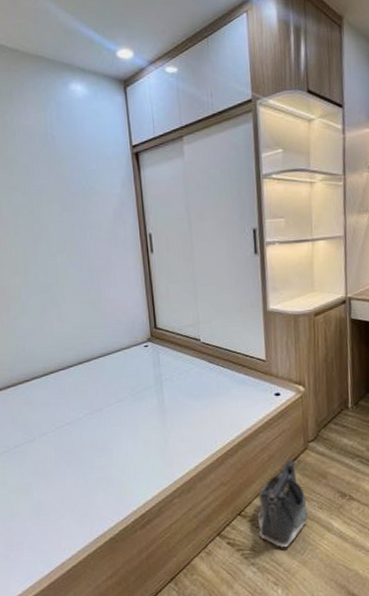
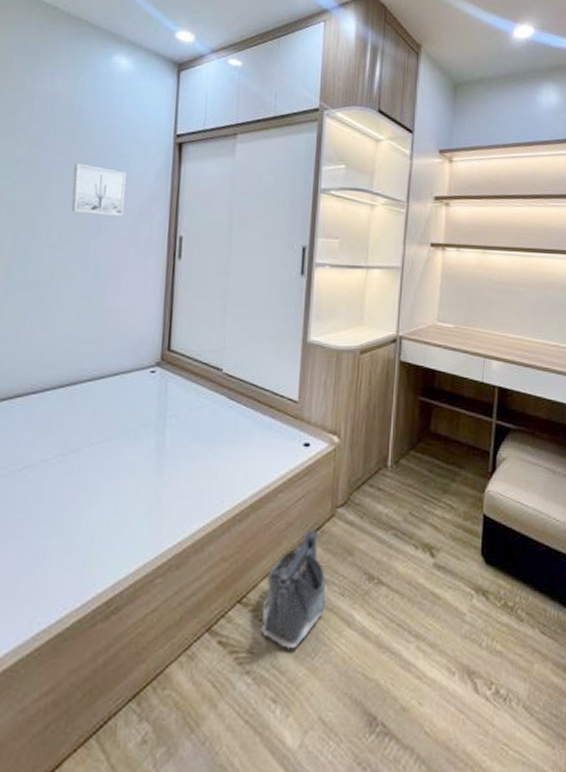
wall art: none [57,183,102,225] -> present [71,163,126,216]

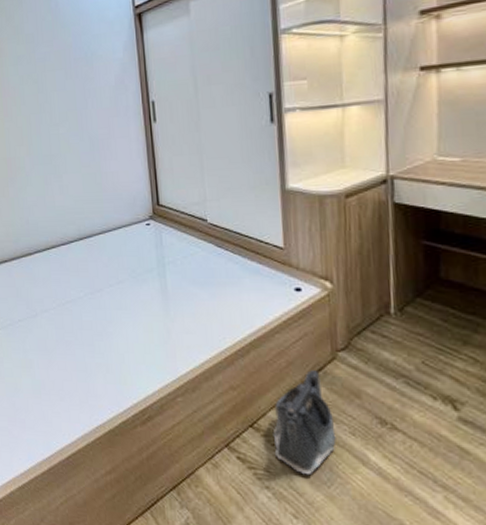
wall art: present [71,163,126,216] -> none [60,50,104,93]

